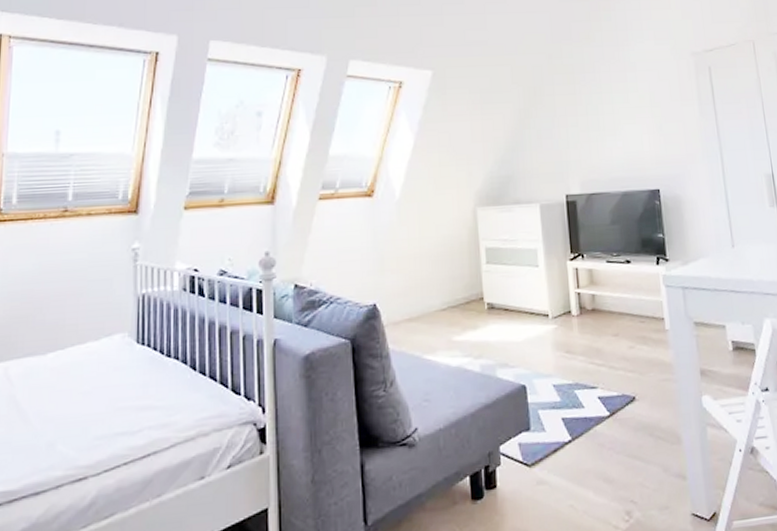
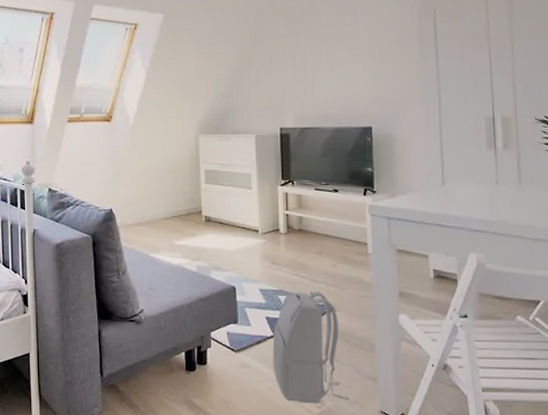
backpack: none [571,379,658,520] -> present [272,290,349,404]

